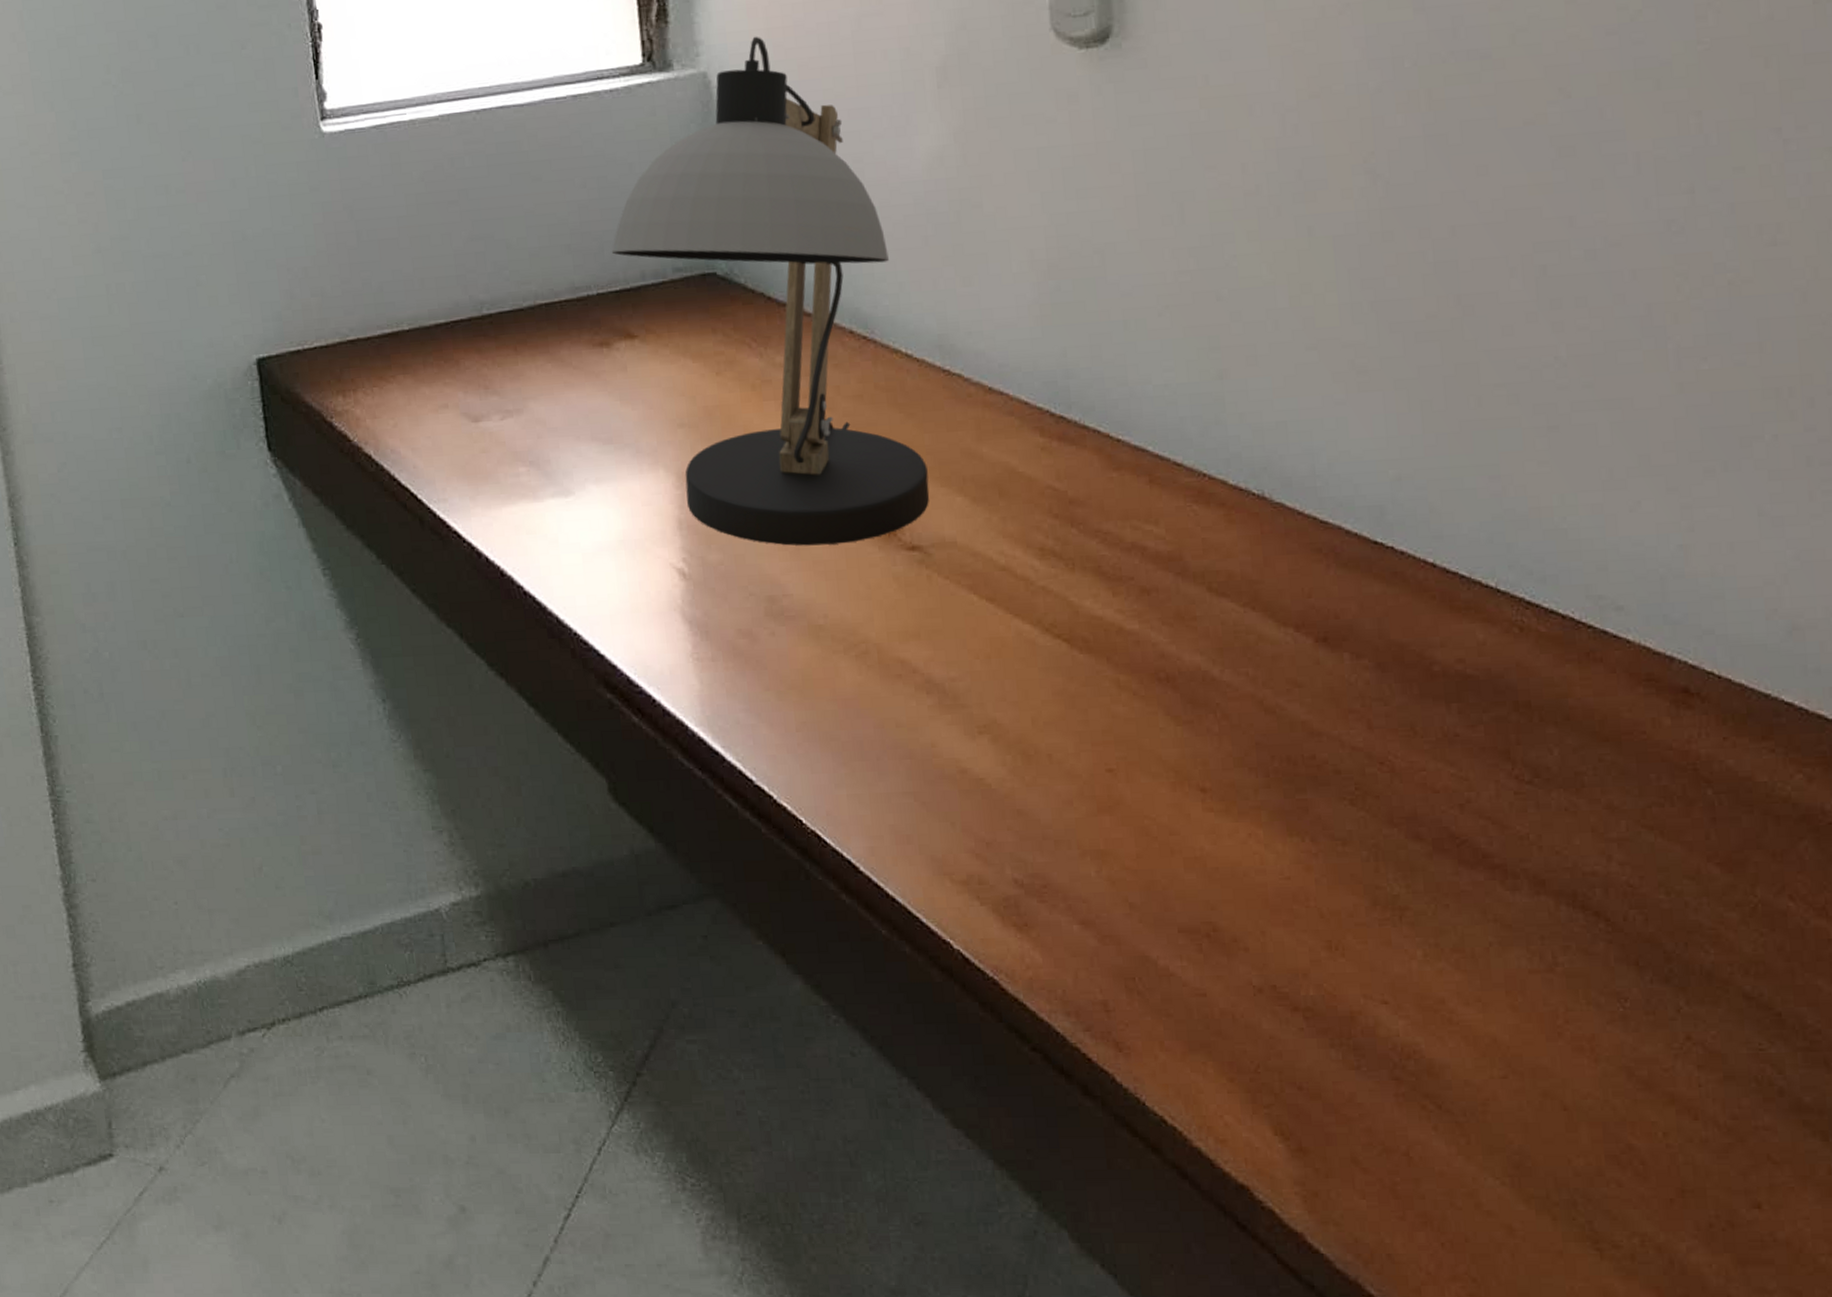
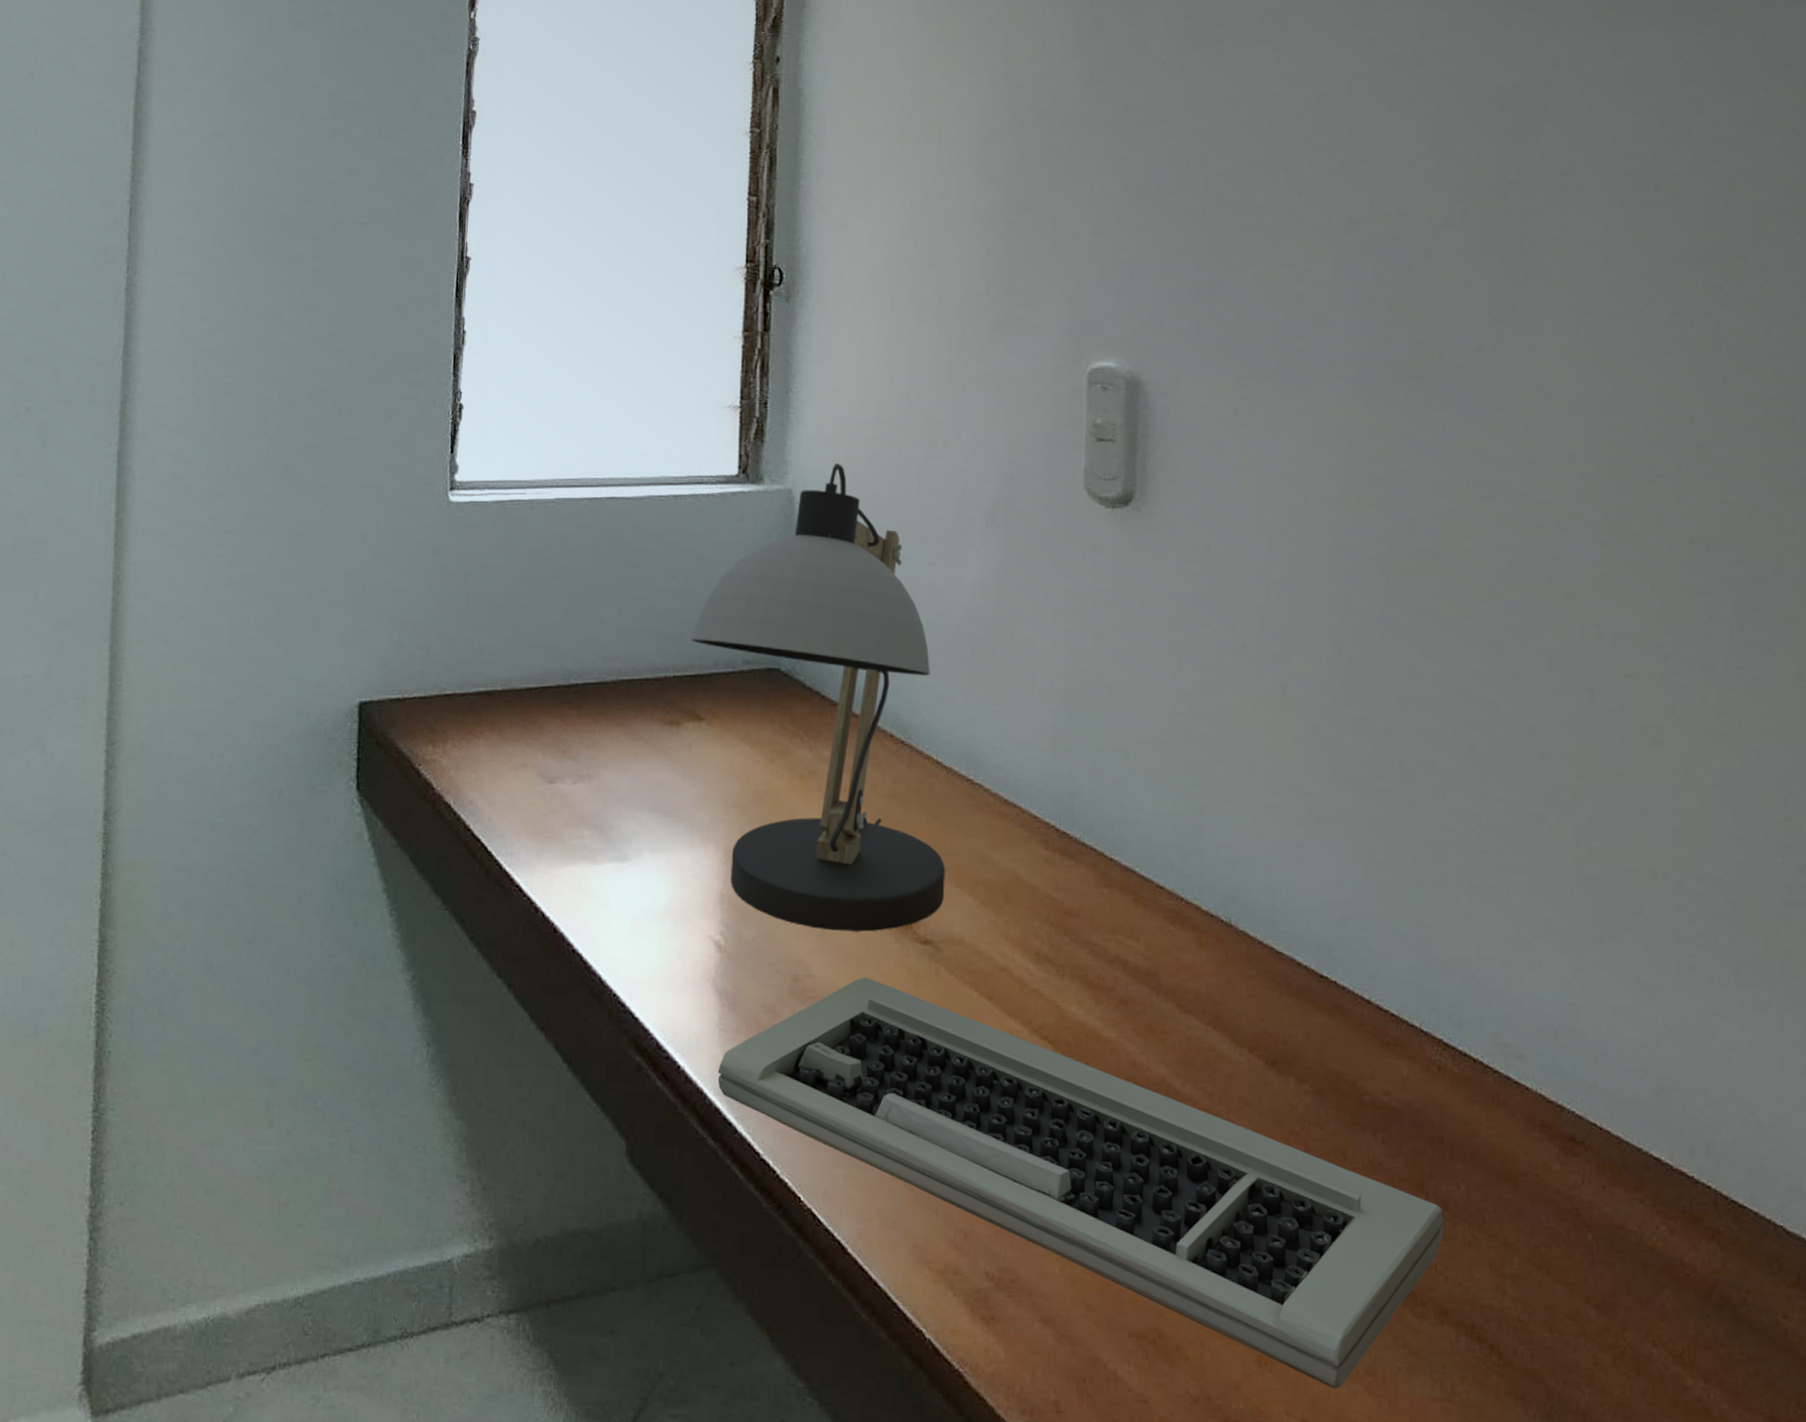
computer keyboard: none [697,591,1536,969] -> present [717,977,1444,1390]

